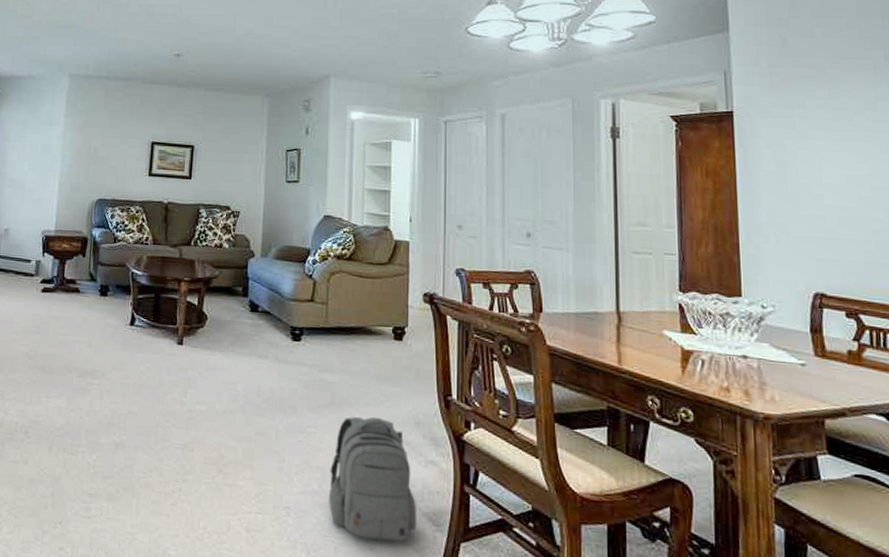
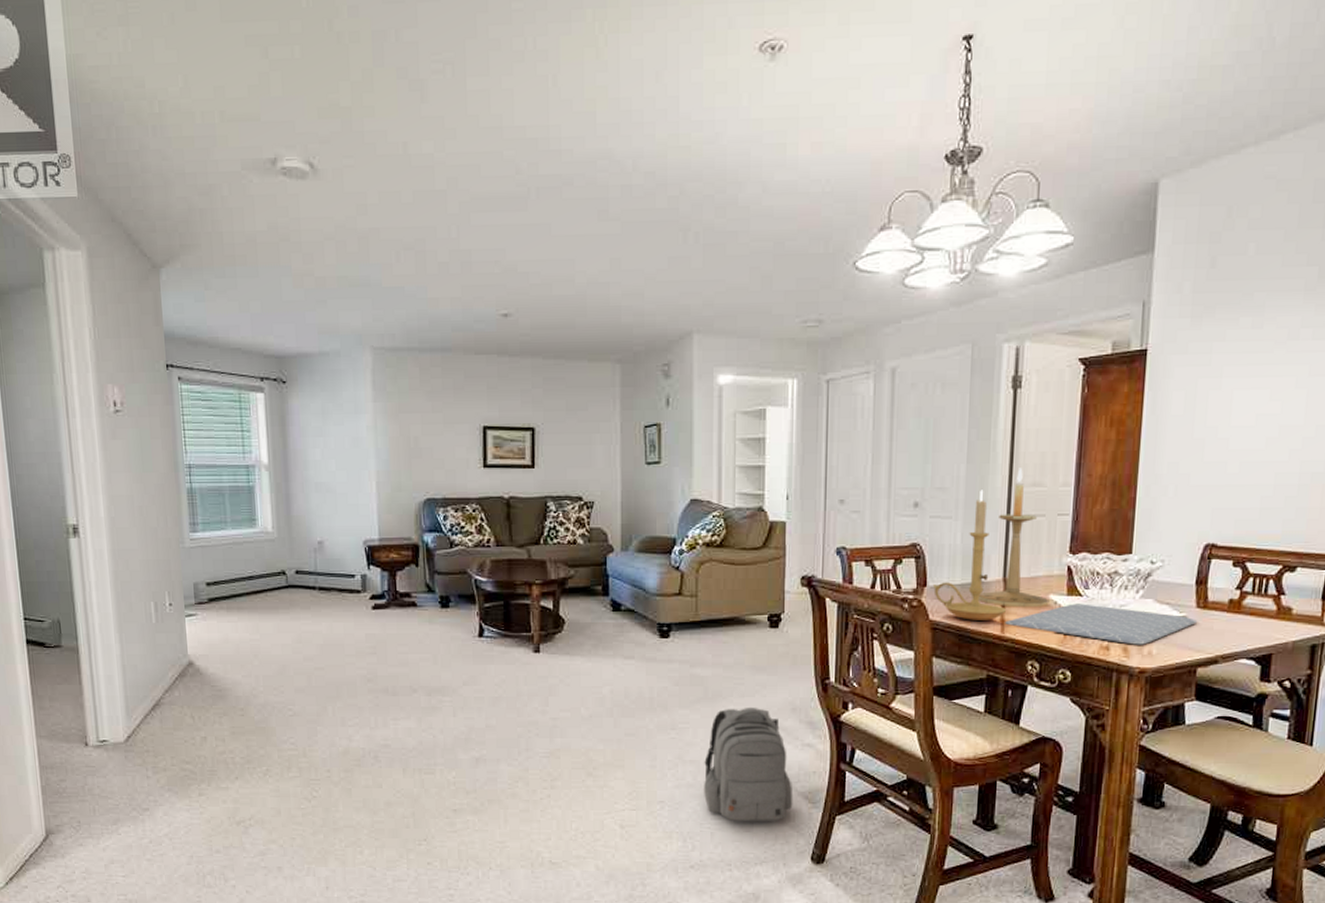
candle holder: none [548,225,621,351] -> present [932,490,1006,620]
candlestick: none [593,208,664,343] -> present [977,468,1049,608]
placemat: none [621,341,818,390] -> present [1005,603,1198,645]

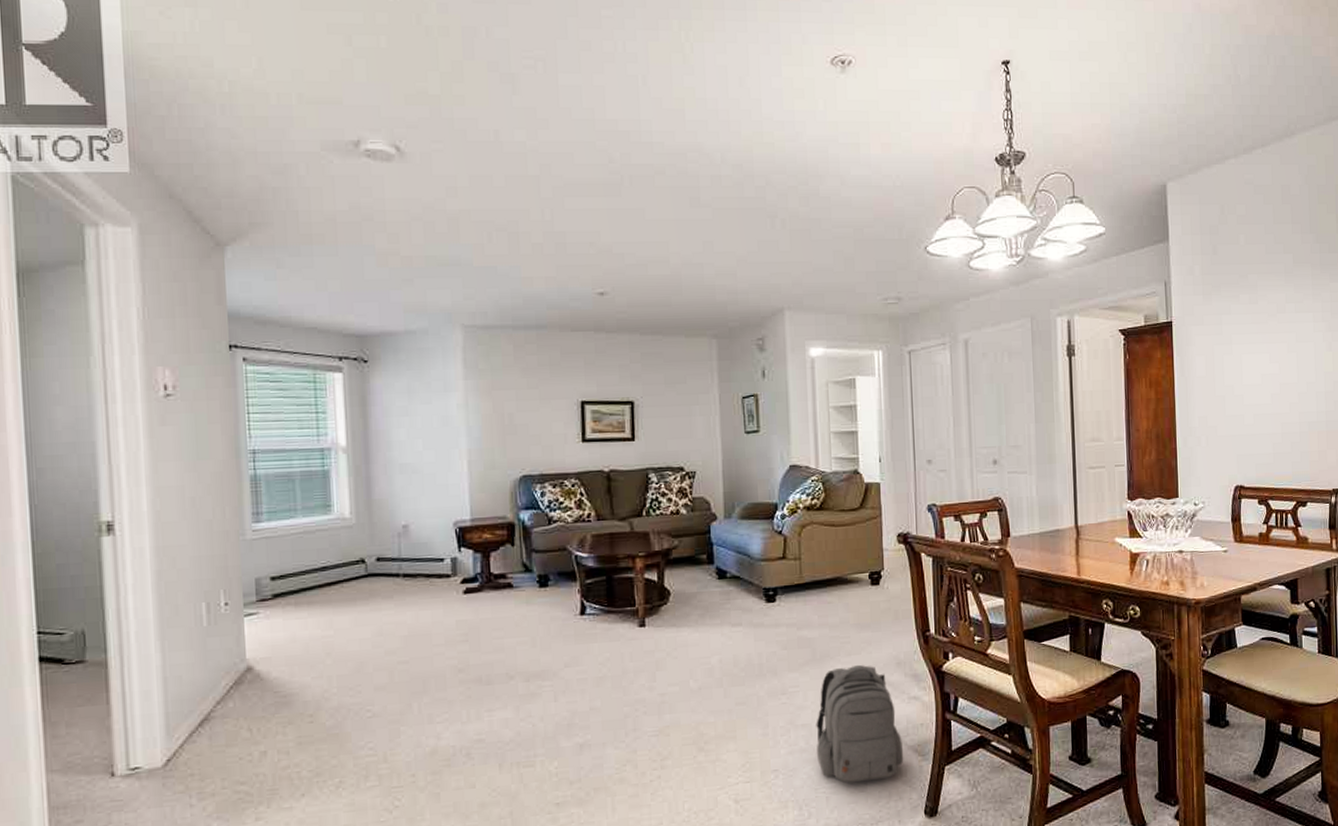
candle holder: present [932,490,1006,620] -> none [1015,446,1080,566]
candlestick: present [977,468,1049,608] -> none [1055,425,1116,552]
placemat: present [1005,603,1198,645] -> none [1080,544,1237,579]

